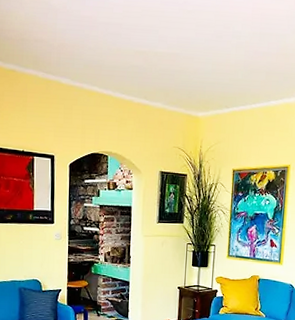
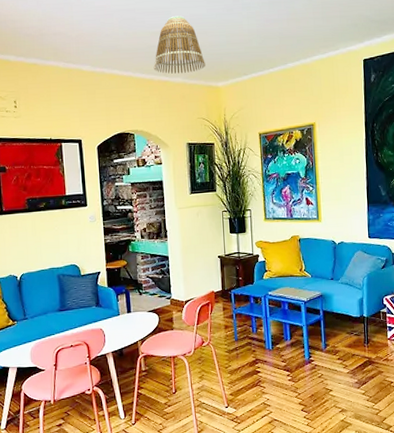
lamp shade: none [134,36,188,99] -> present [153,15,206,74]

